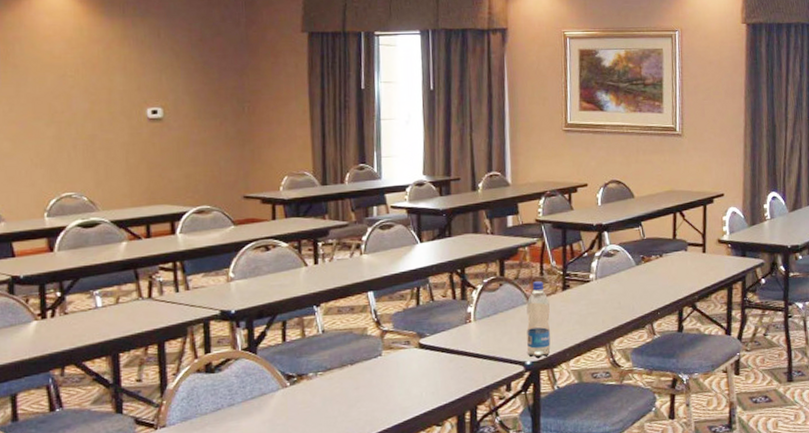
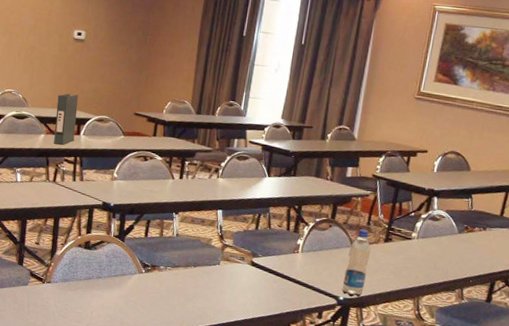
binder: none [137,185,169,251] -> present [54,93,78,145]

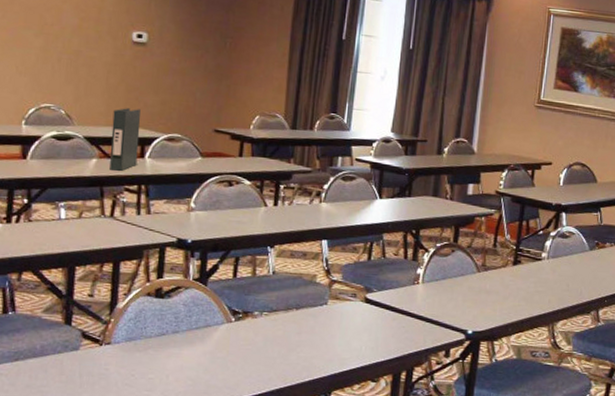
bottle: present [342,229,371,298] -> none [470,252,499,330]

